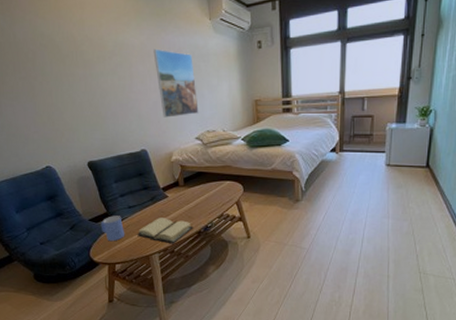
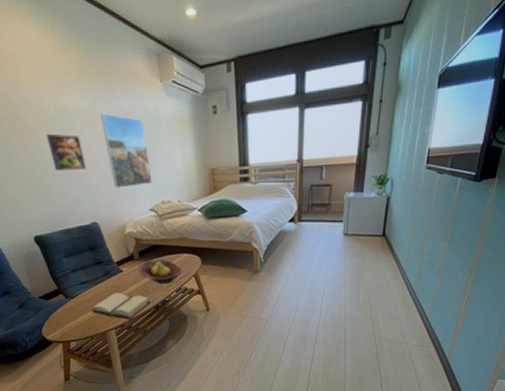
mug: present [100,216,125,242] -> none [51,292,79,319]
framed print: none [103,67,138,101] -> present [45,133,86,171]
fruit bowl: none [182,185,225,210] -> present [138,258,183,284]

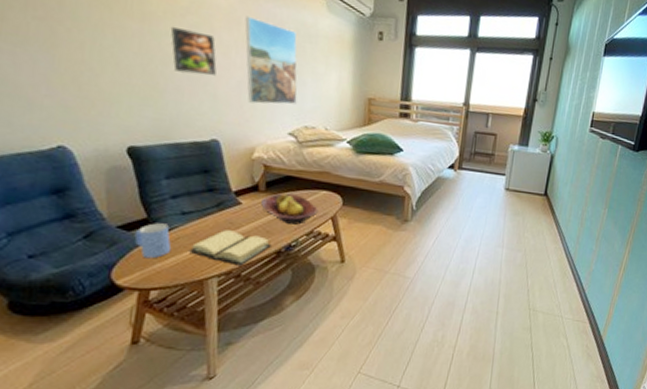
mug: none [51,292,79,319] -> present [134,223,172,259]

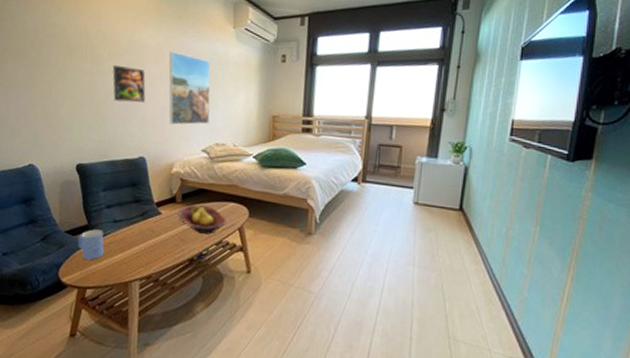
book: present [187,230,272,266] -> none [117,237,186,271]

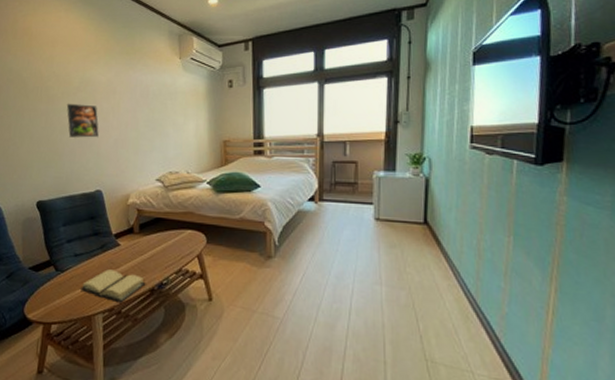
mug: present [77,229,105,261] -> none [40,264,67,296]
book: none [117,237,186,271] -> present [79,269,146,303]
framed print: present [168,51,211,125] -> none [119,86,162,157]
fruit bowl: present [177,204,227,235] -> none [136,233,185,263]

